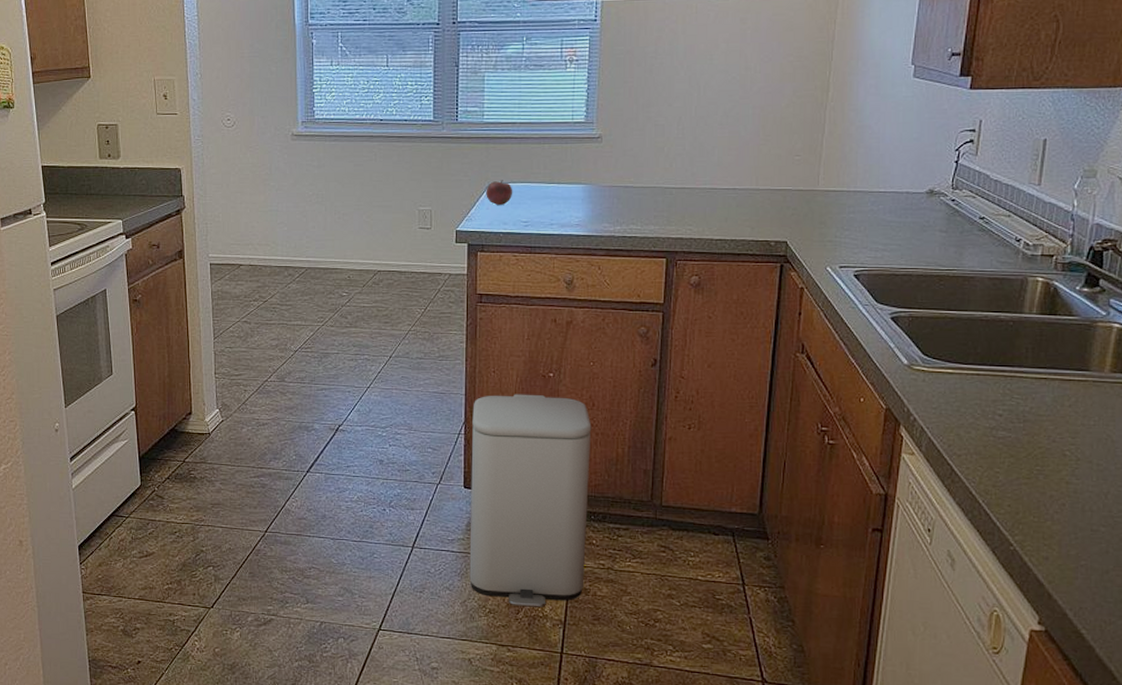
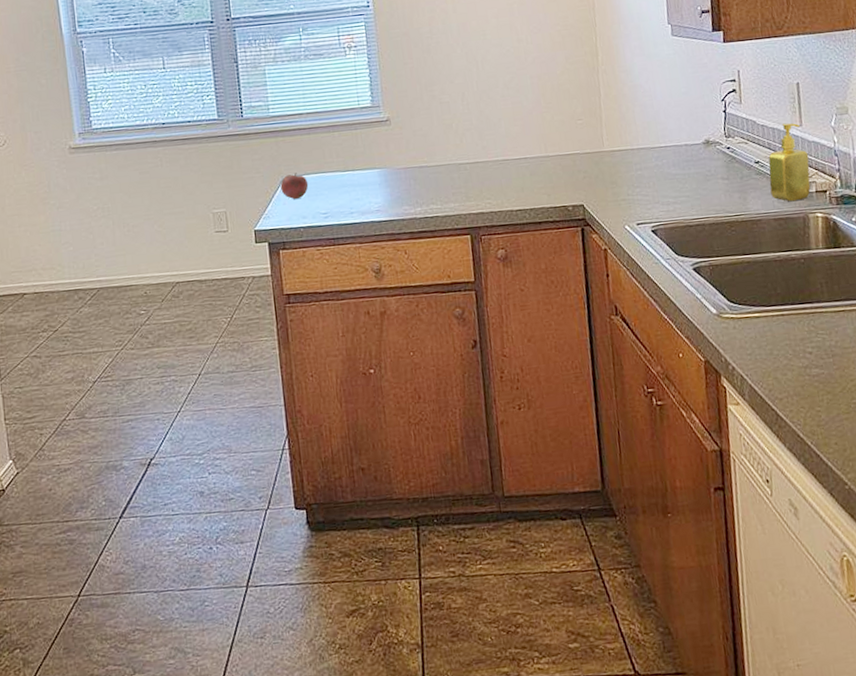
pedal bin: present [469,394,592,608] -> none [294,393,437,637]
soap dispenser: none [991,180,1041,263] -> present [768,123,811,202]

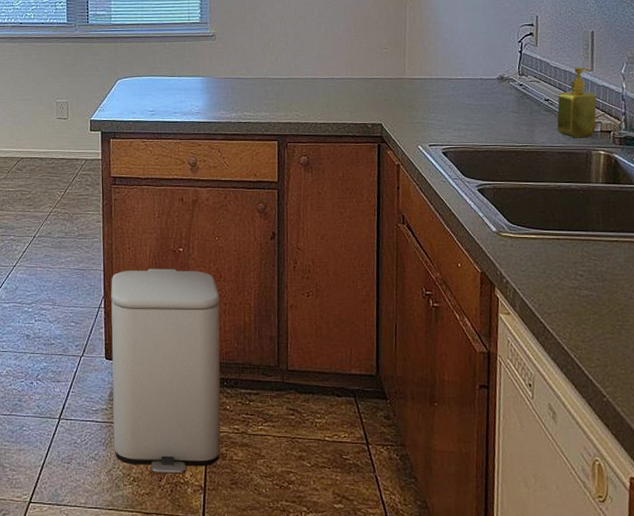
fruit: present [280,173,309,200] -> none [115,74,140,97]
pedal bin: none [294,393,437,637] -> present [111,268,221,474]

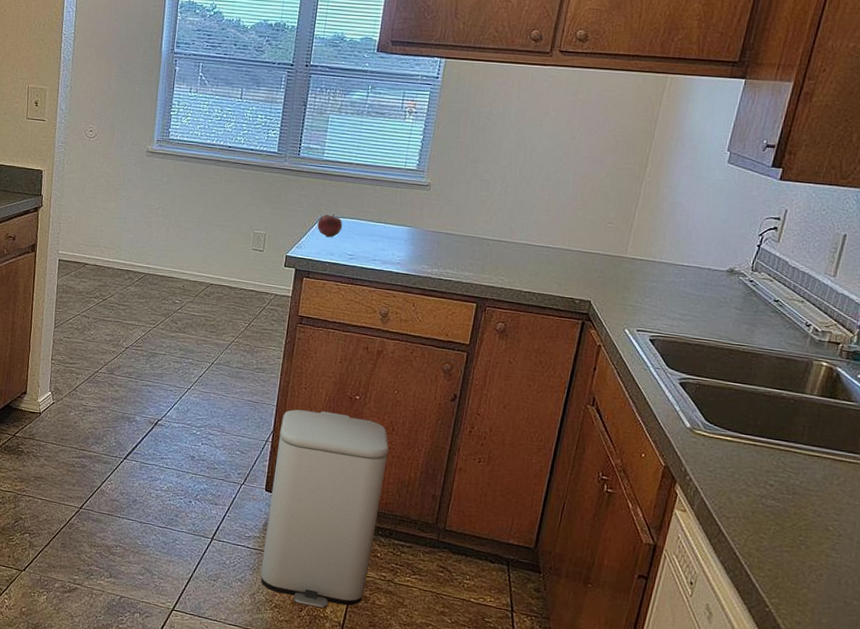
fruit: none [115,74,140,97] -> present [317,214,343,238]
soap dispenser: present [557,67,597,138] -> none [781,270,834,346]

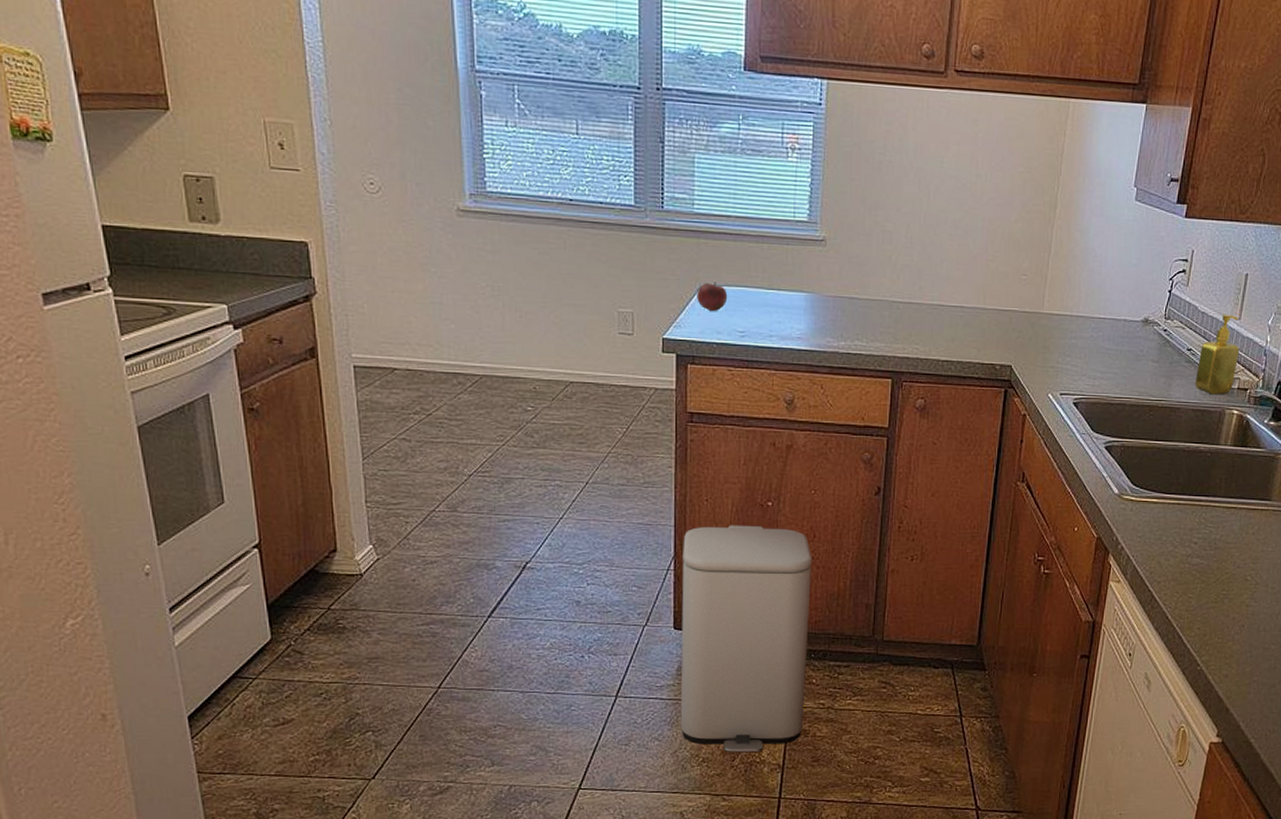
soap dispenser: none [781,270,834,346] -> present [1195,314,1240,395]

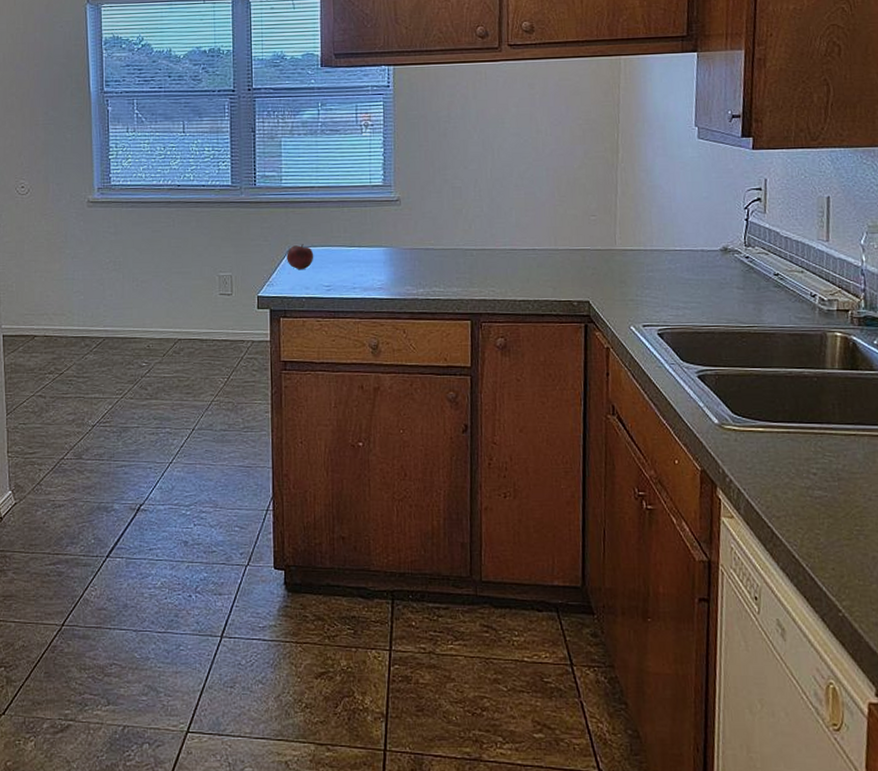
pedal bin: present [680,525,813,753] -> none [280,465,405,699]
soap dispenser: present [1195,314,1240,395] -> none [787,237,833,318]

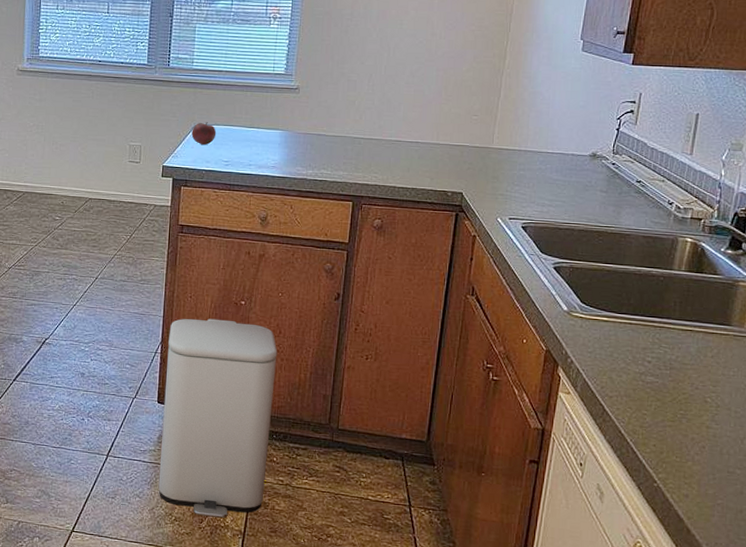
pedal bin: none [280,465,405,699] -> present [158,318,278,518]

